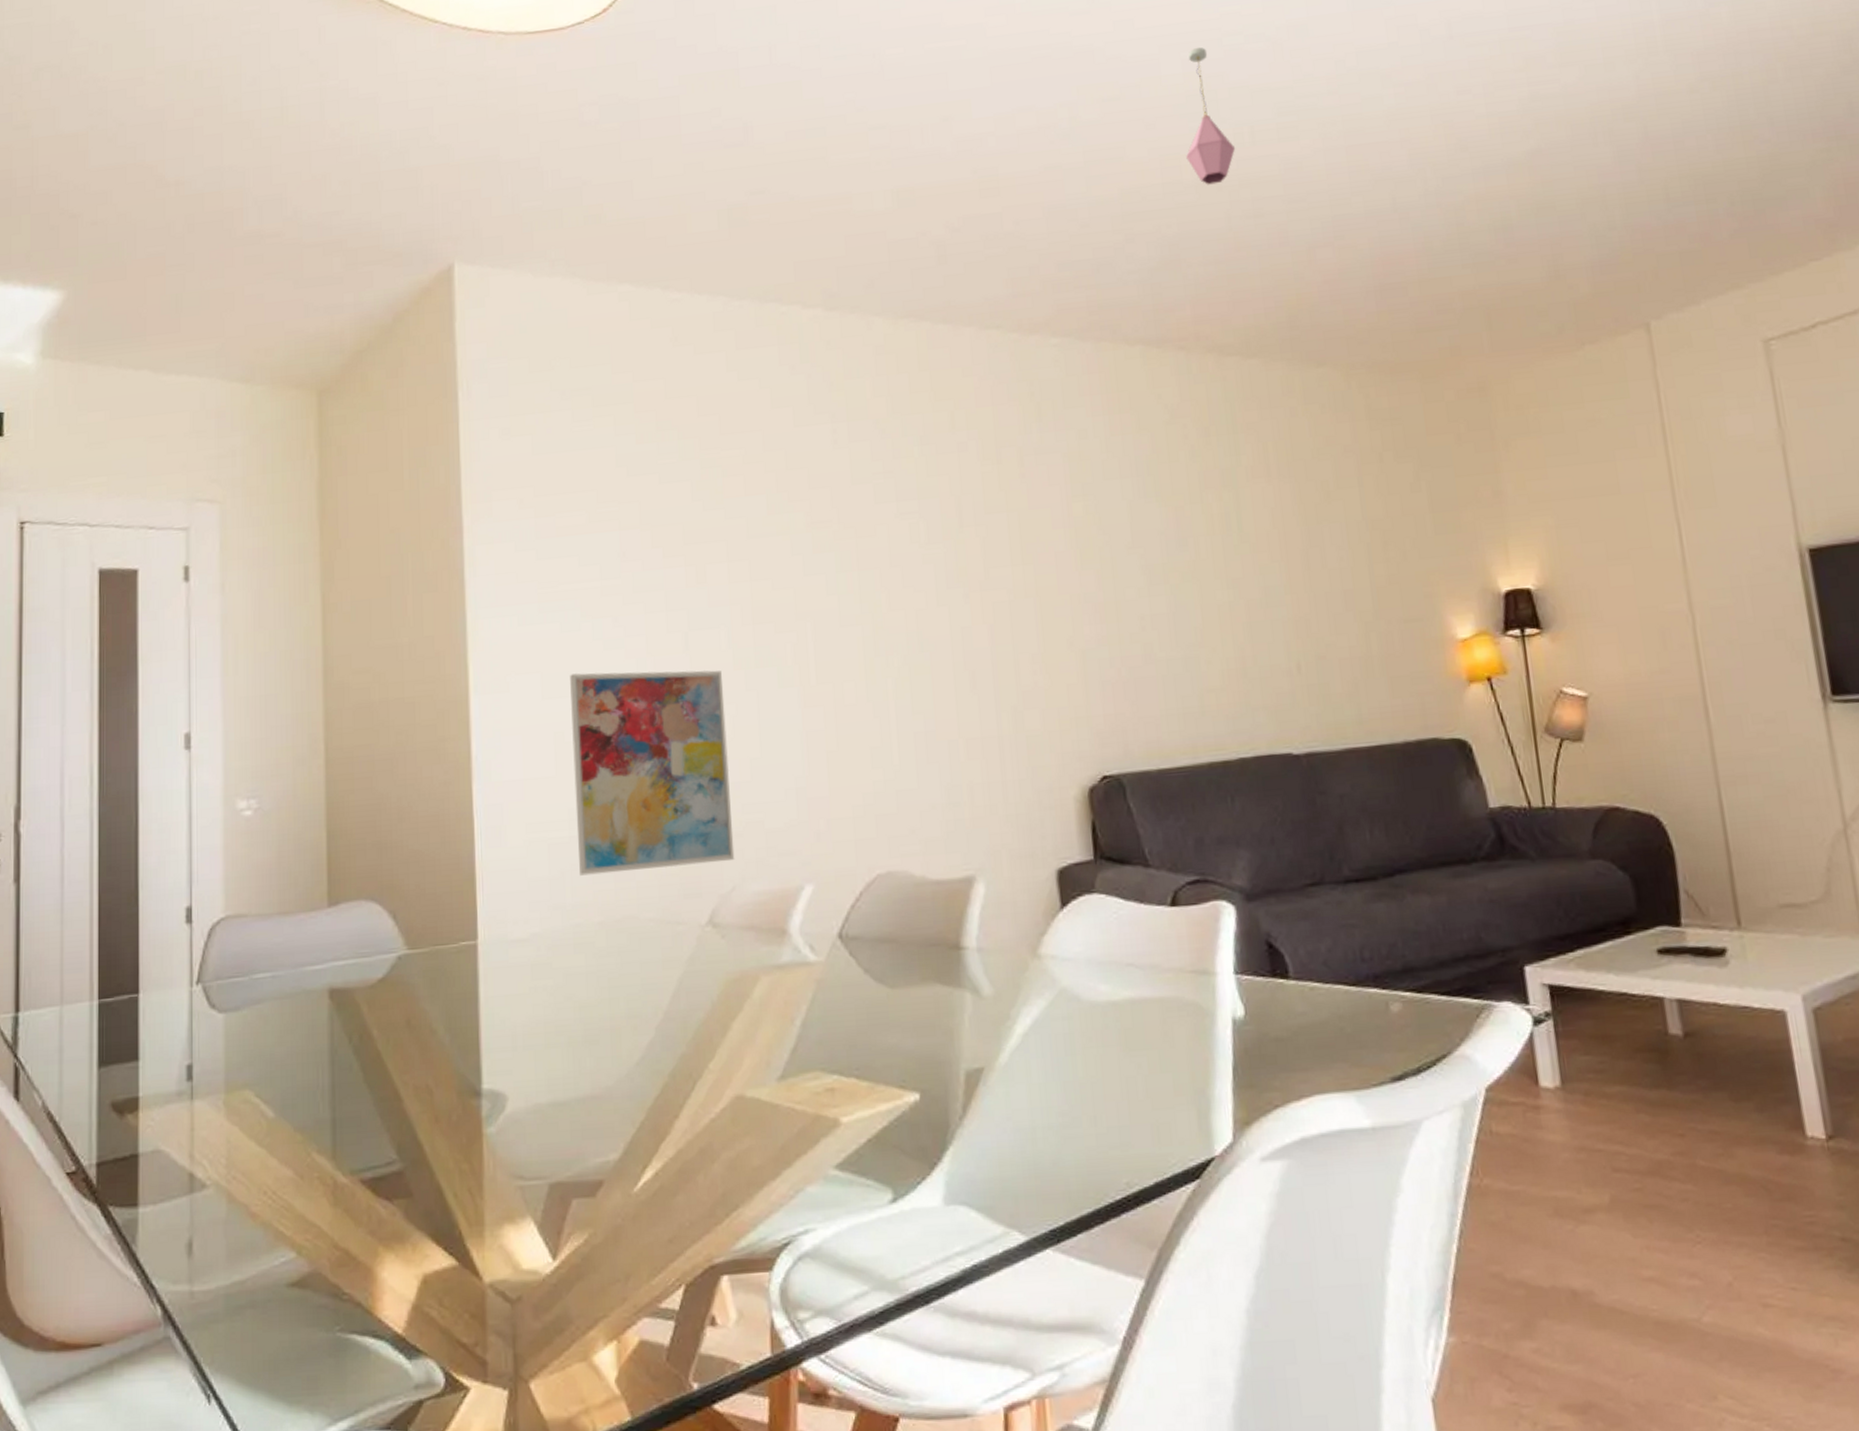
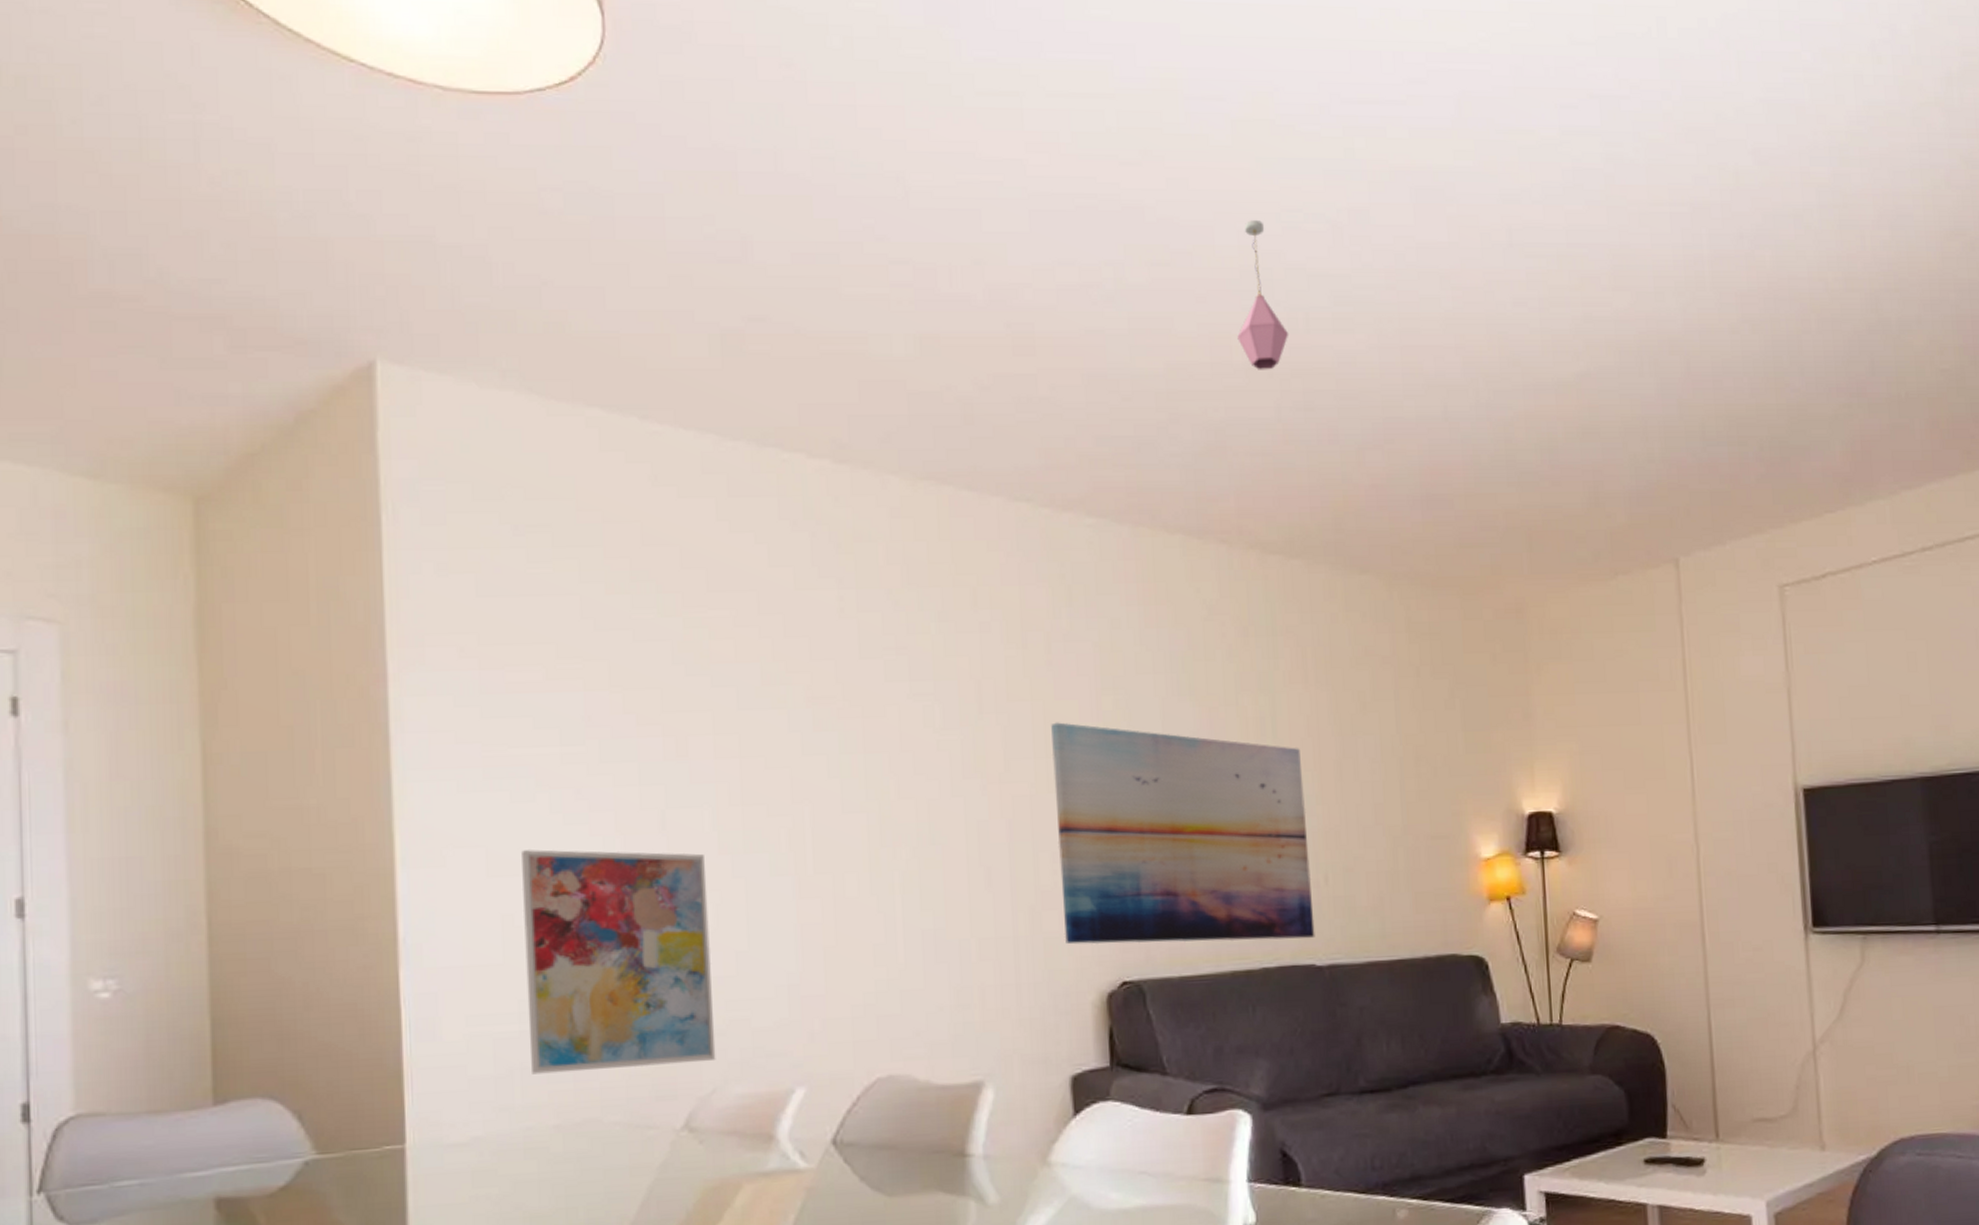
wall art: none [1026,530,1291,742] -> present [1051,722,1315,945]

